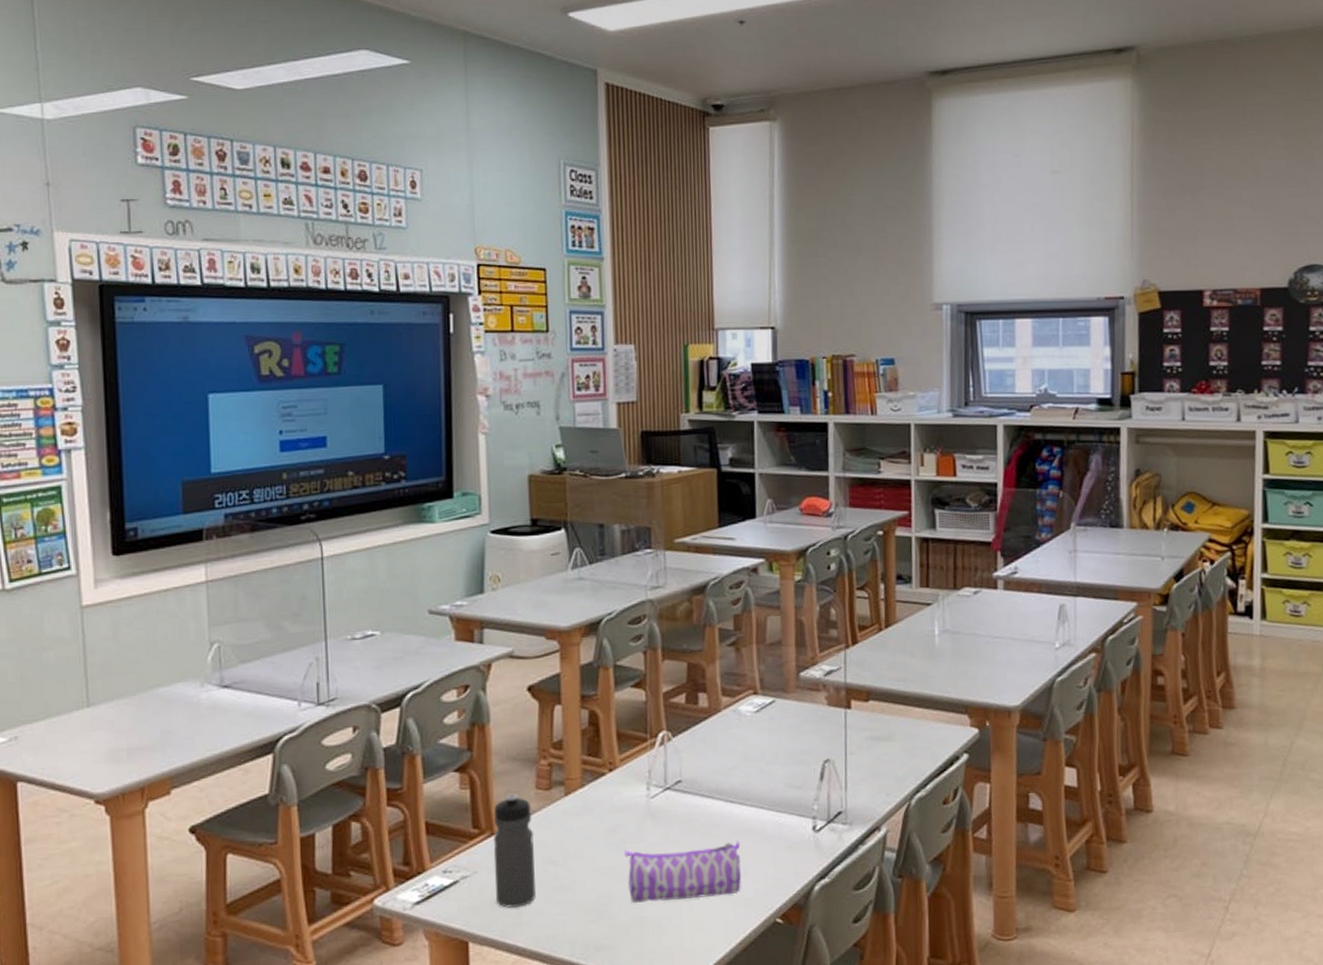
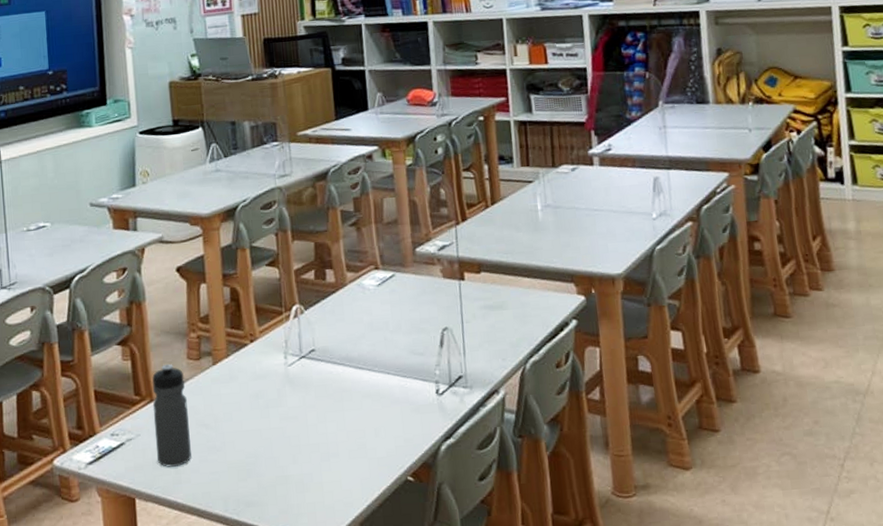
pencil case: present [624,840,742,904] -> none [267,403,374,463]

